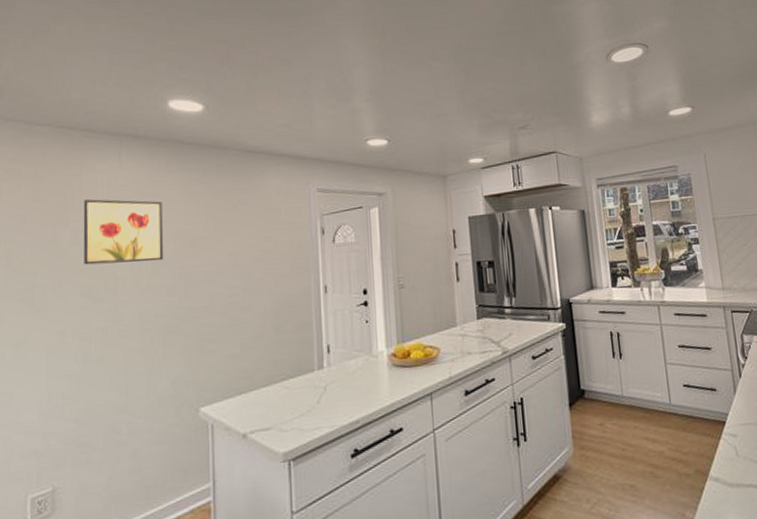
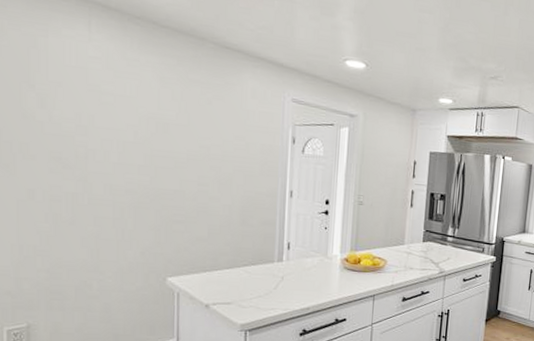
wall art: present [83,199,164,265] -> none [50,64,136,140]

